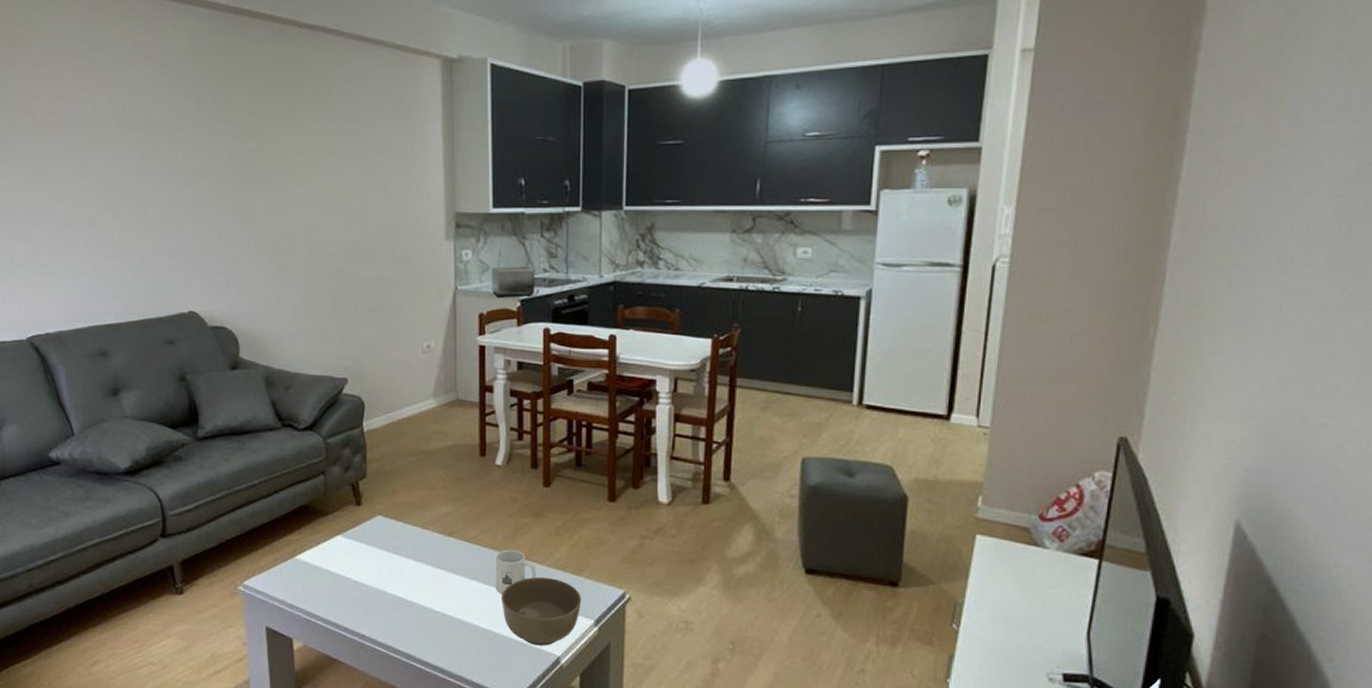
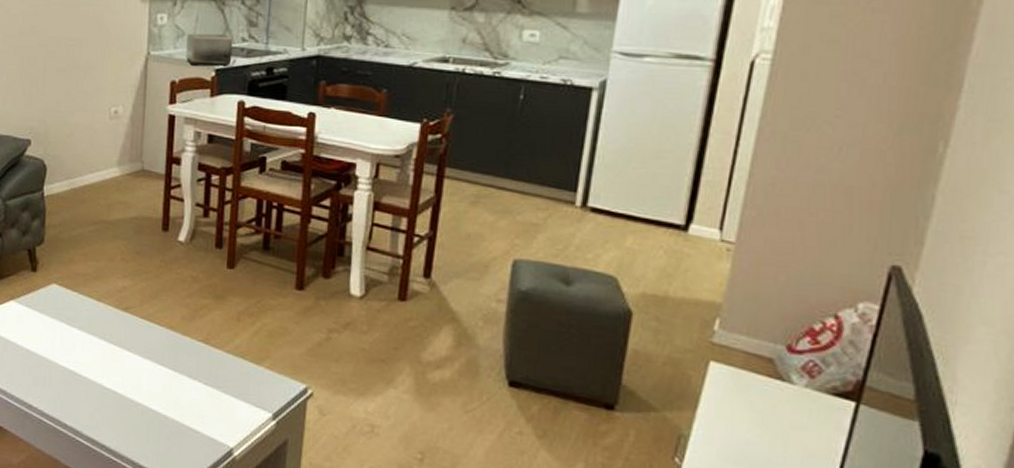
mug: present [495,549,537,594] -> none [169,330,214,377]
bowl: present [502,576,582,646] -> none [175,362,261,436]

